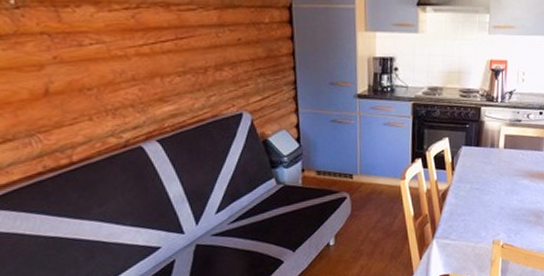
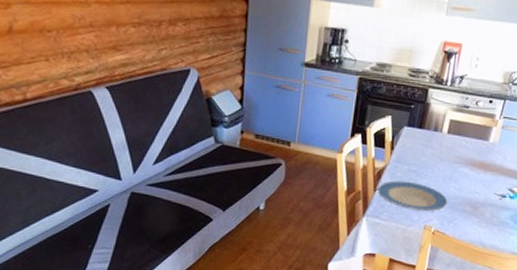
plate: none [444,199,512,227] -> present [378,180,448,212]

